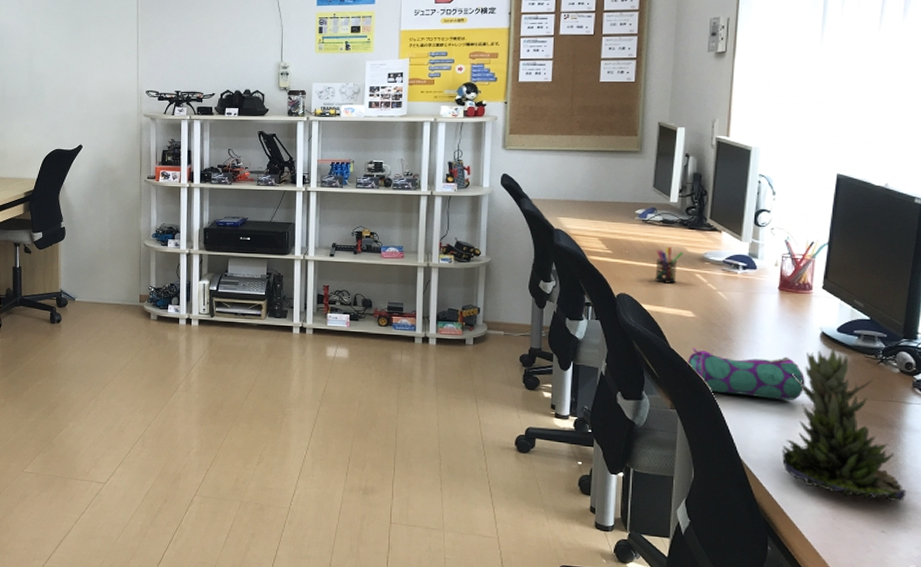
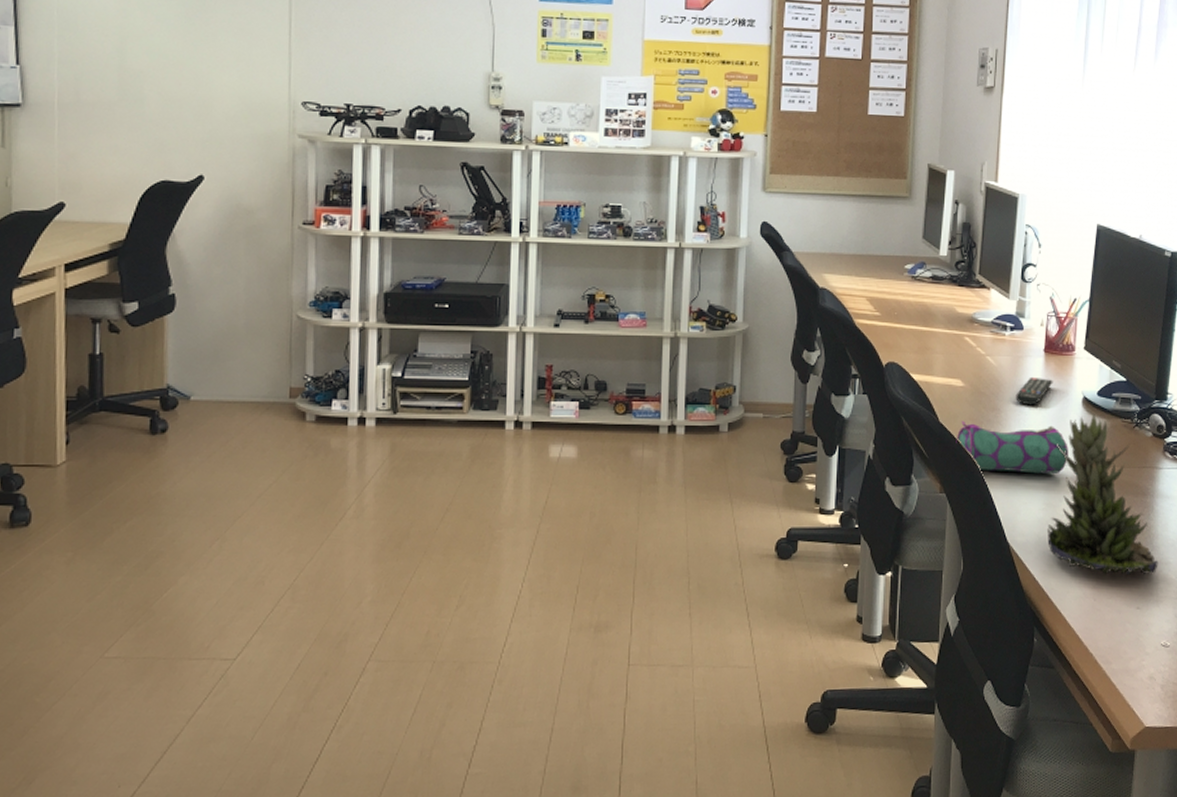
pen holder: present [655,246,683,284] -> none [924,306,953,349]
remote control: none [748,311,788,338] -> present [1016,376,1053,406]

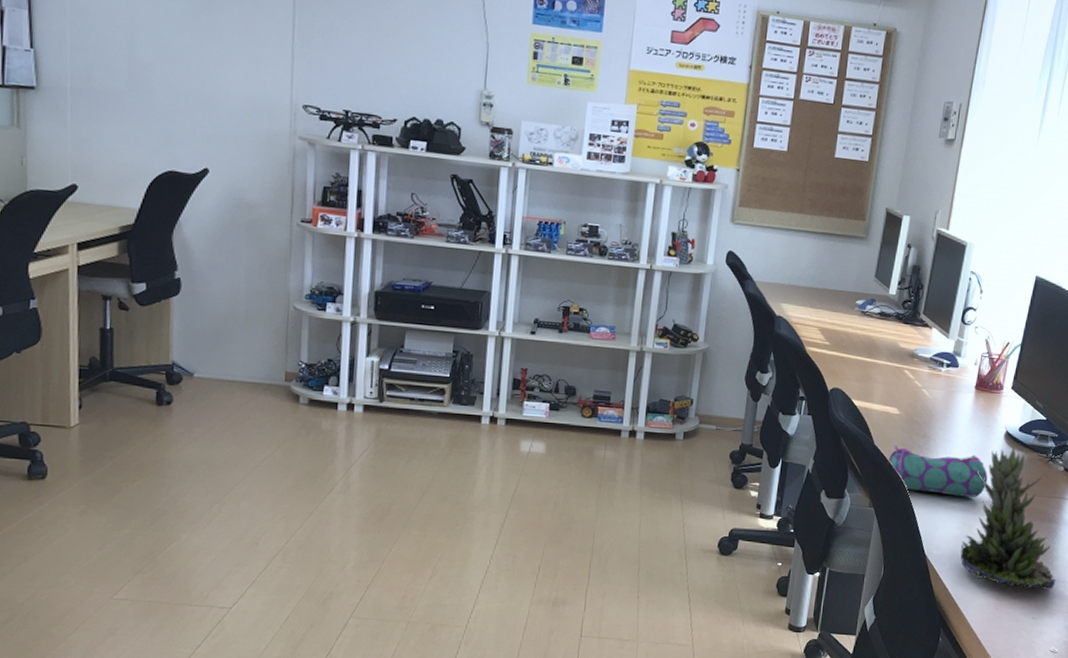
remote control: present [1016,376,1053,406] -> none [945,410,980,436]

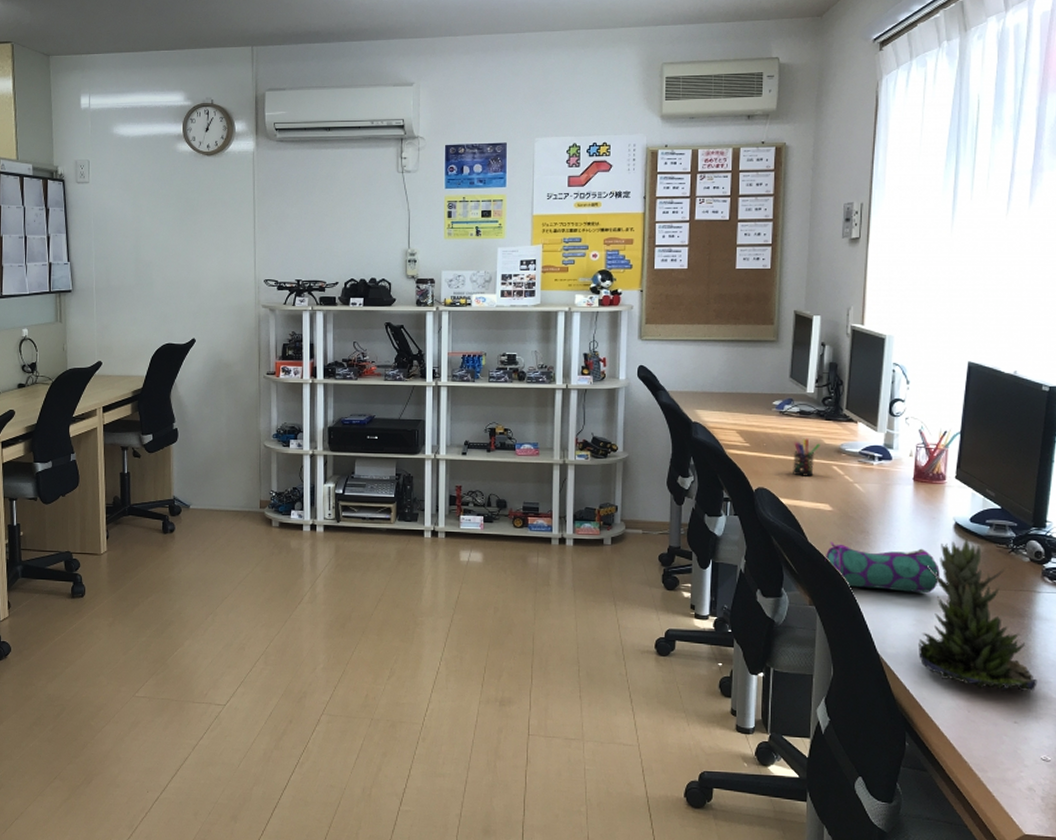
pen holder: none [867,340,896,379] -> present [793,438,820,476]

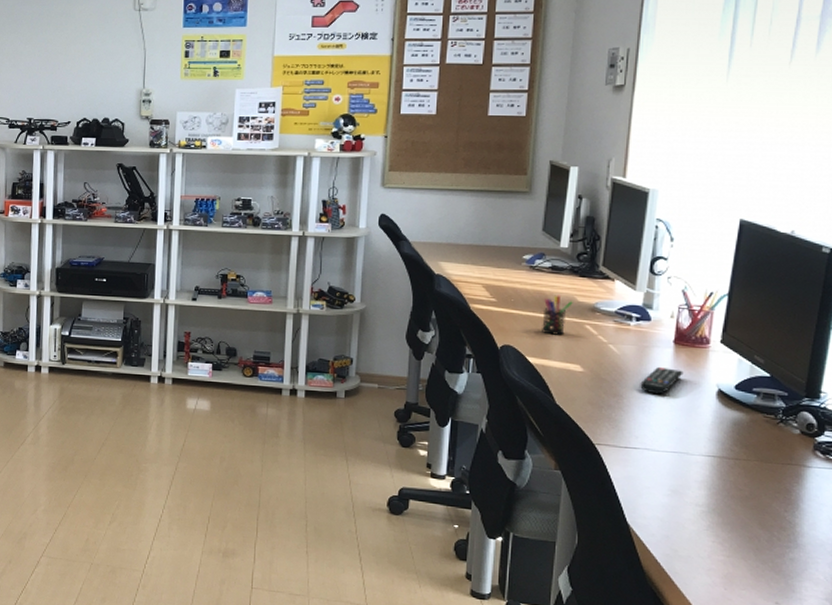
pencil case: present [825,541,940,593] -> none [573,403,699,462]
remote control: none [884,503,923,530] -> present [640,366,683,395]
succulent plant: present [919,538,1037,691] -> none [672,406,803,572]

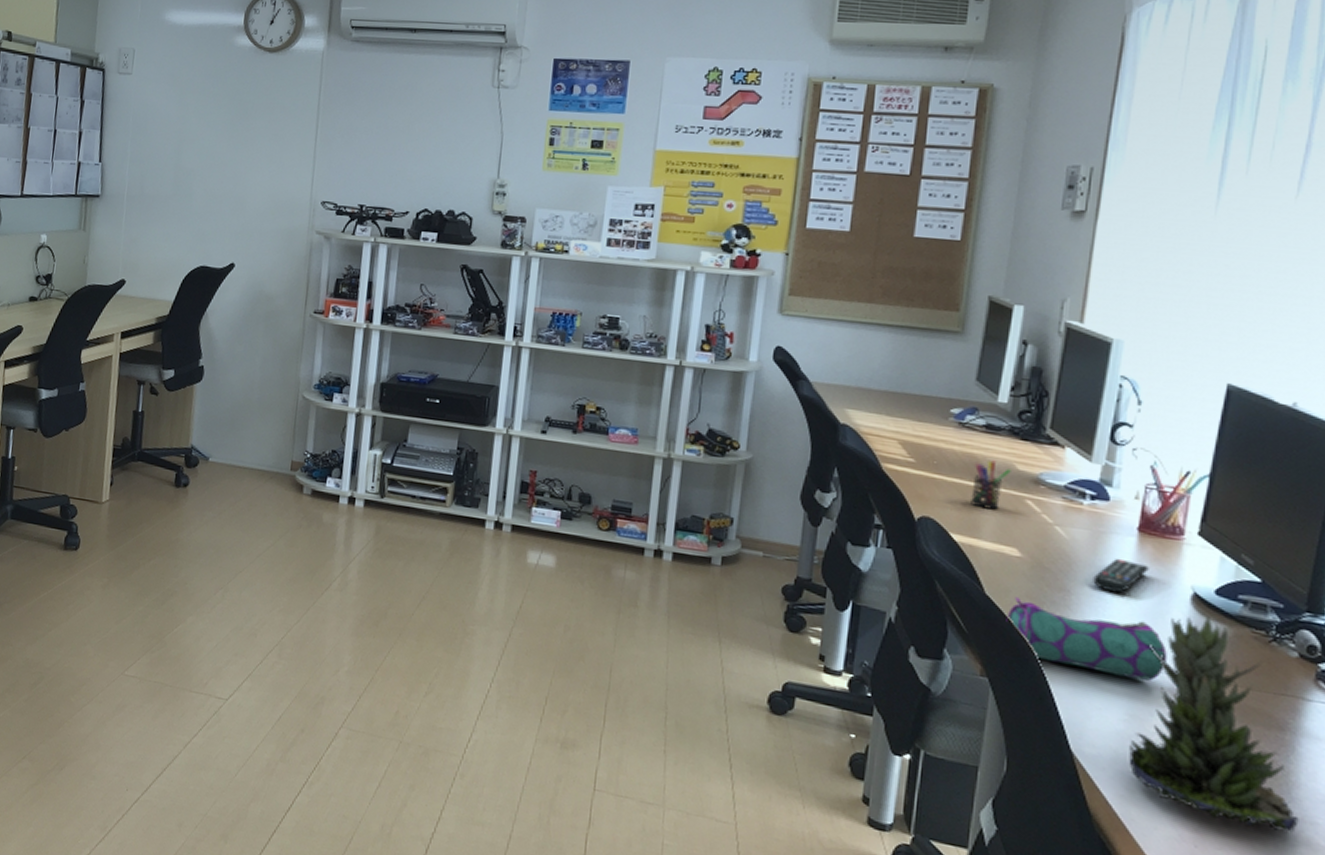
pencil case: none [573,403,699,462] -> present [1006,596,1167,681]
succulent plant: none [672,406,803,572] -> present [1129,615,1299,833]

